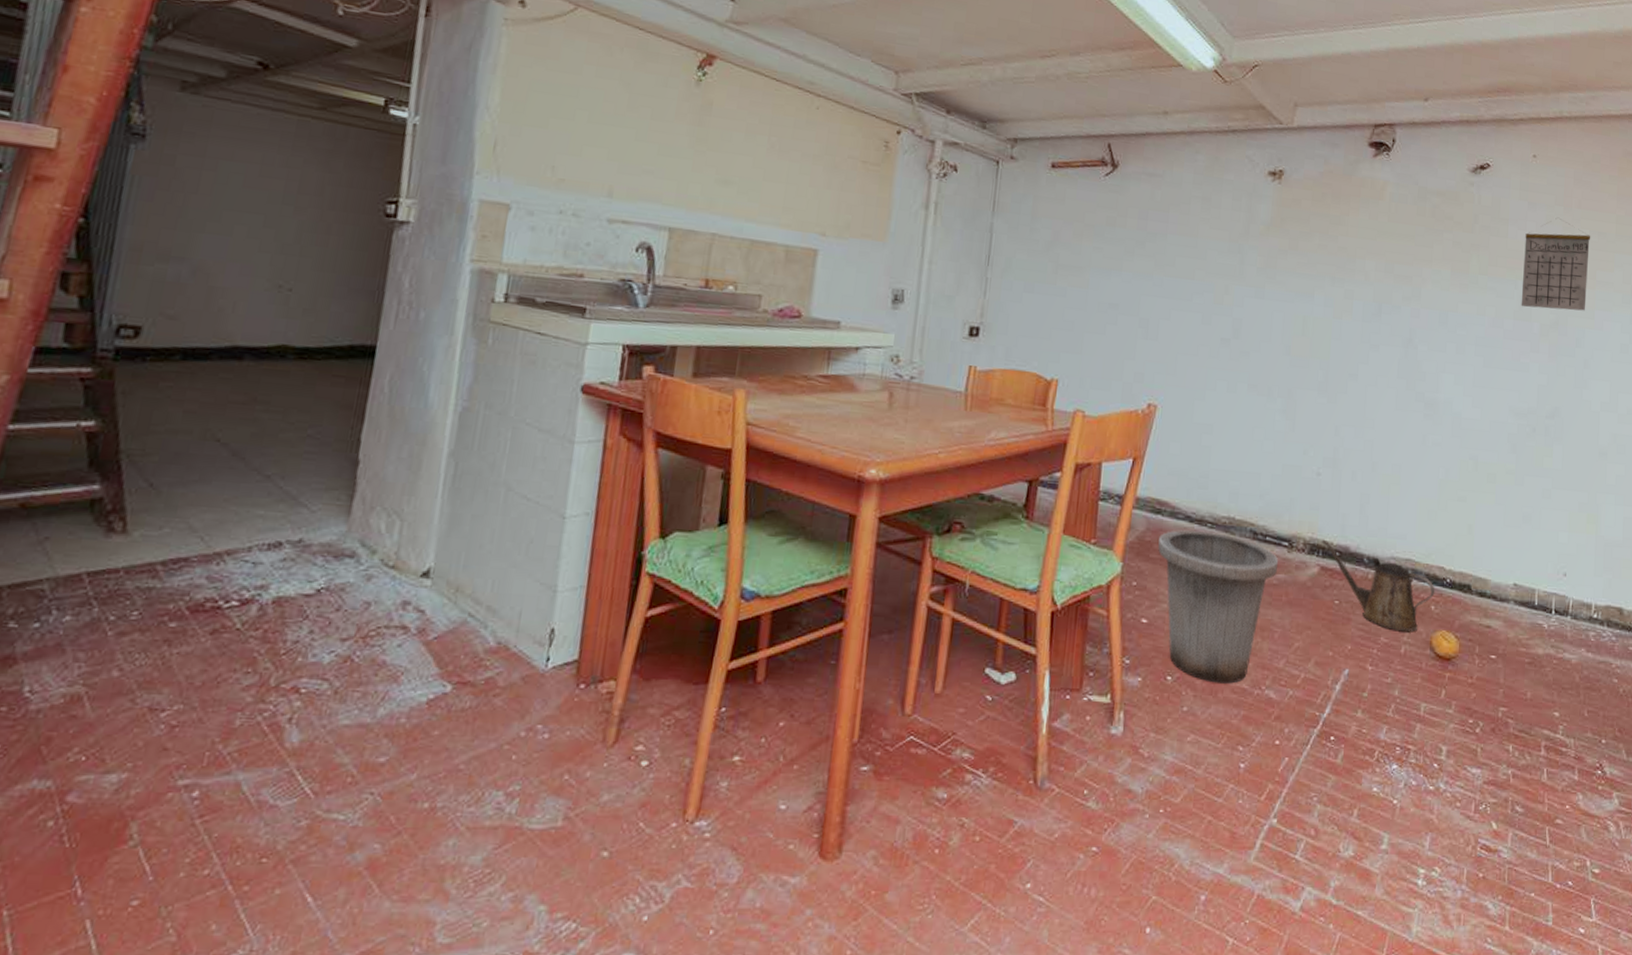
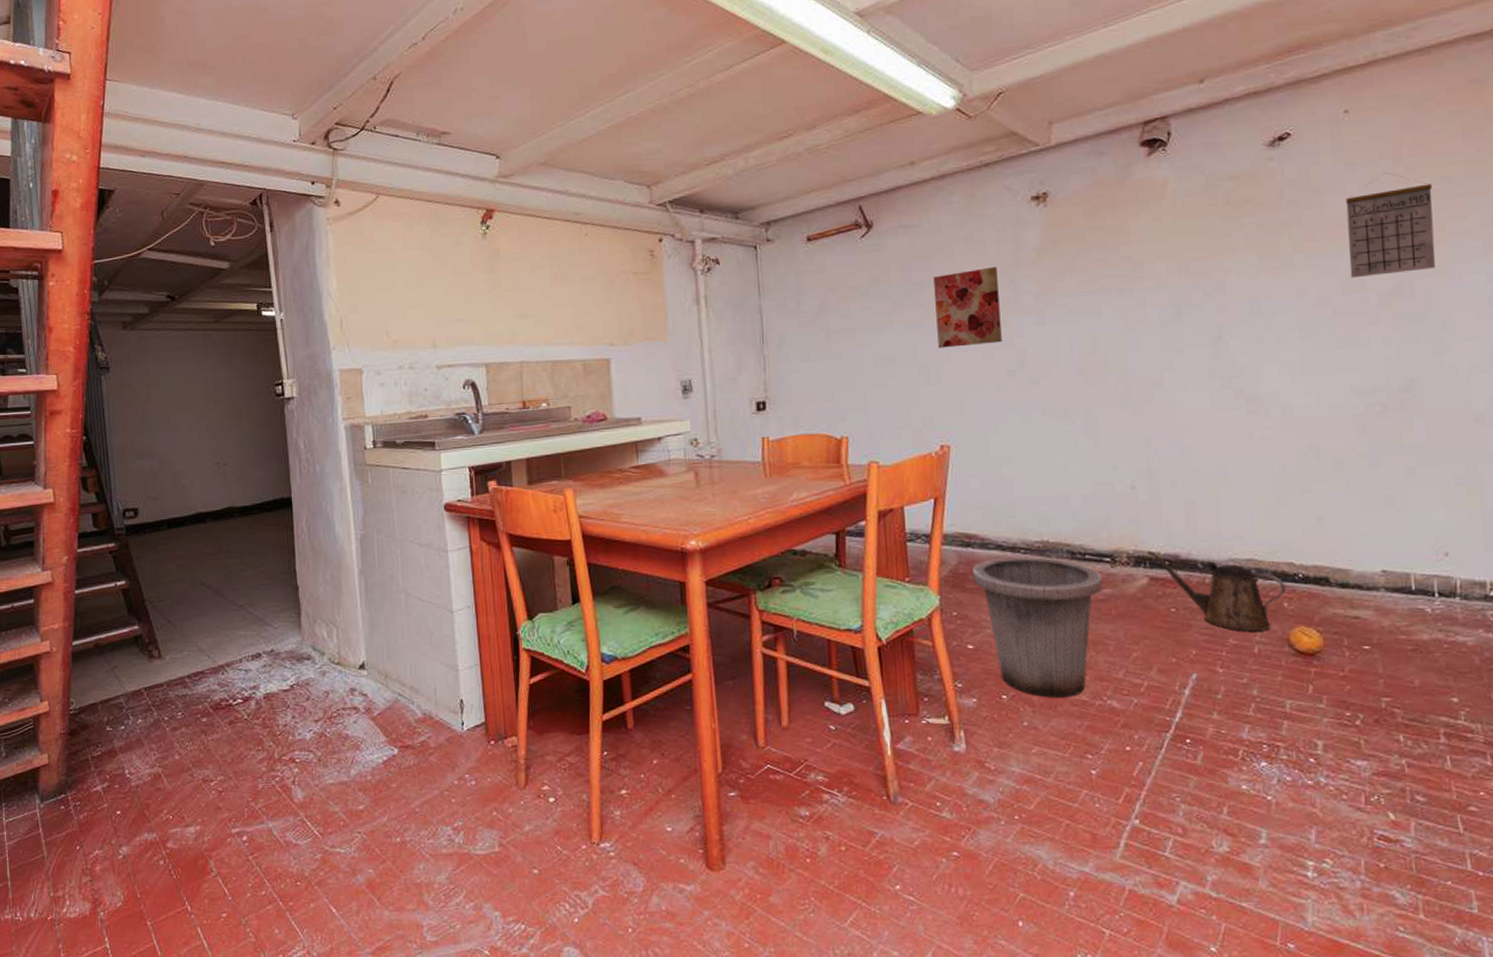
wall art: none [1161,230,1228,309] -> present [933,267,1002,348]

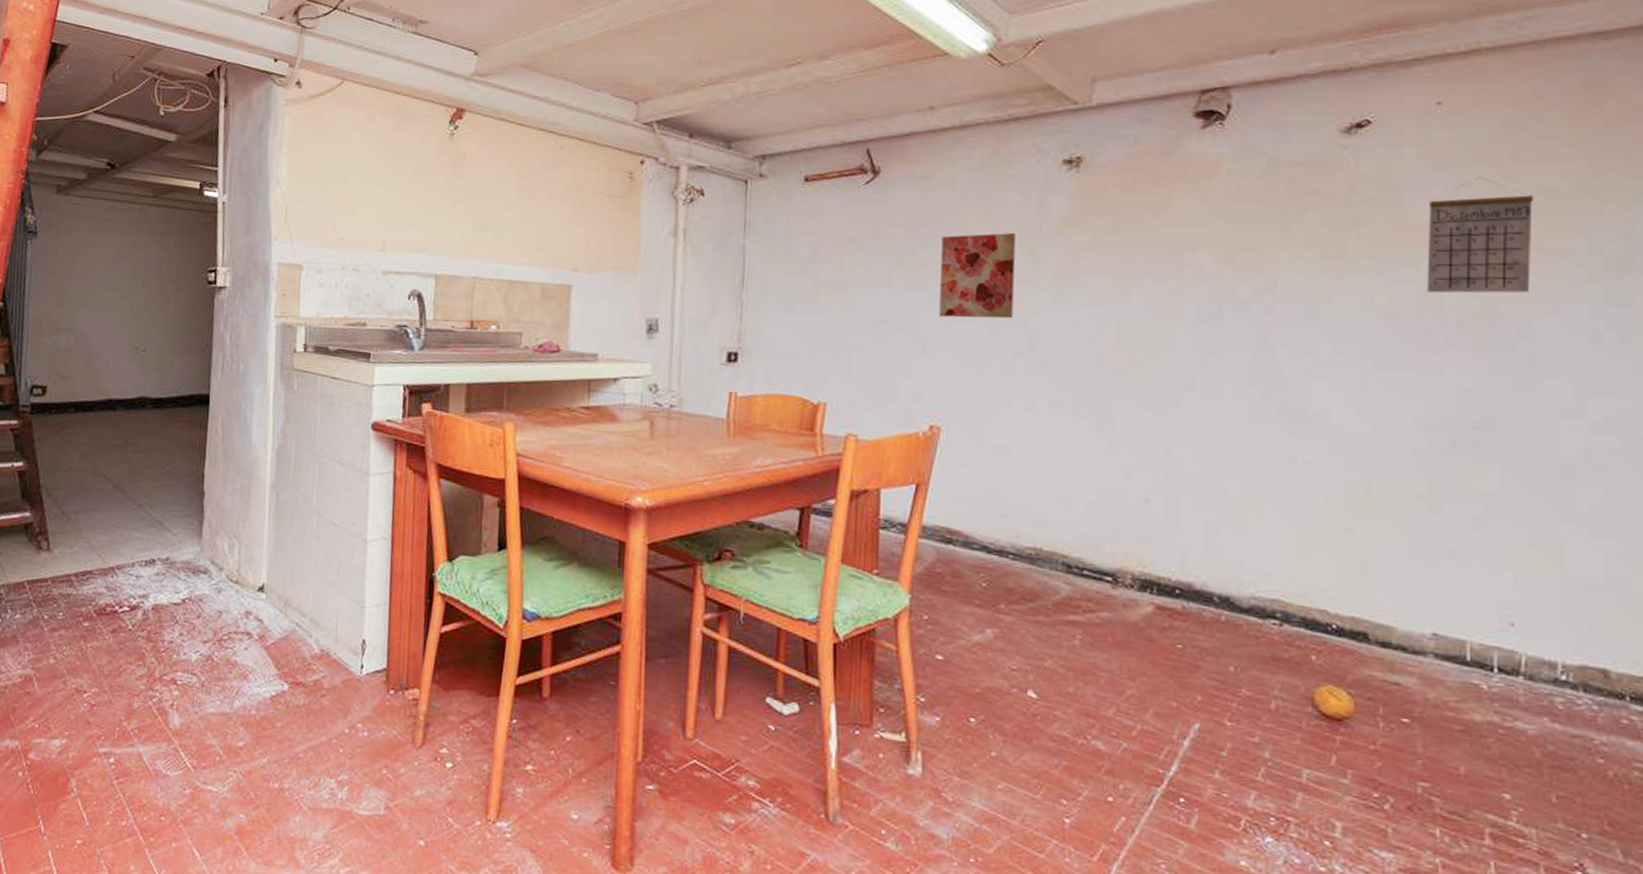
trash can: present [973,557,1103,698] -> none [951,561,1101,731]
watering can: present [1147,550,1287,631] -> none [1156,574,1316,685]

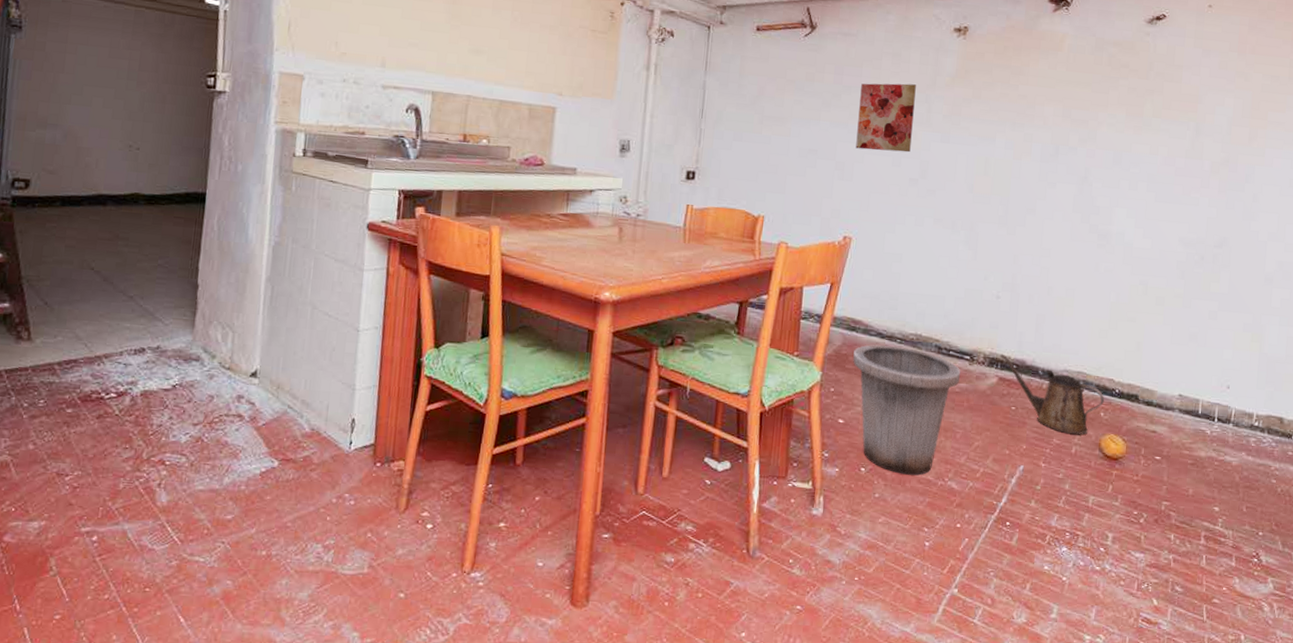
trash can: none [951,561,1101,731] -> present [853,345,961,475]
watering can: none [1156,574,1316,685] -> present [1001,353,1105,434]
calendar: present [1426,178,1535,293] -> none [1193,63,1264,149]

